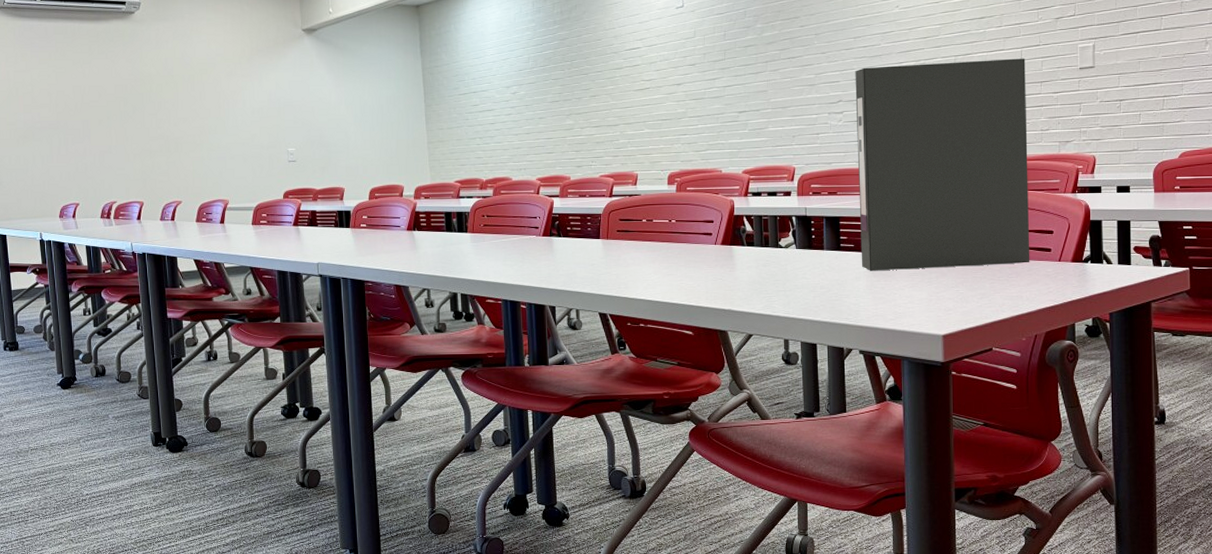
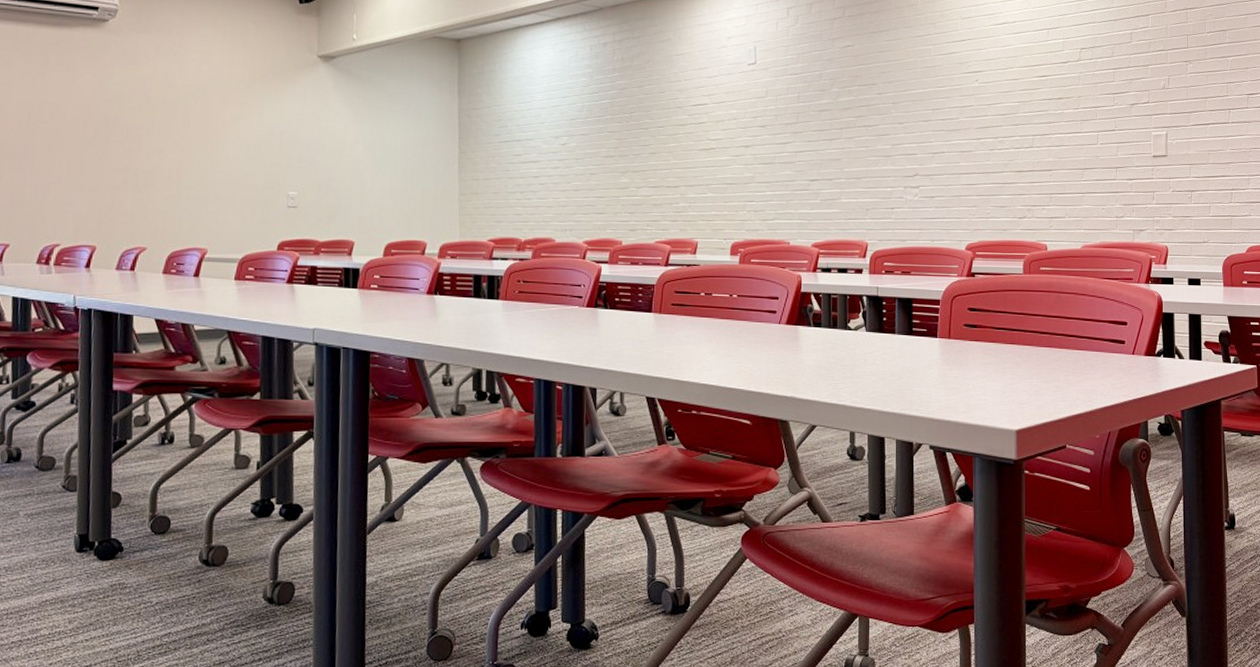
binder: present [855,58,1030,271] -> none [932,141,1104,359]

